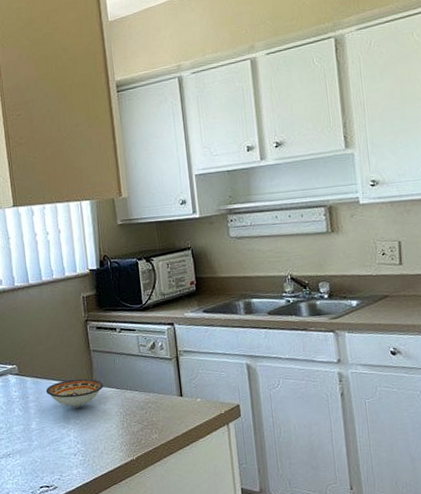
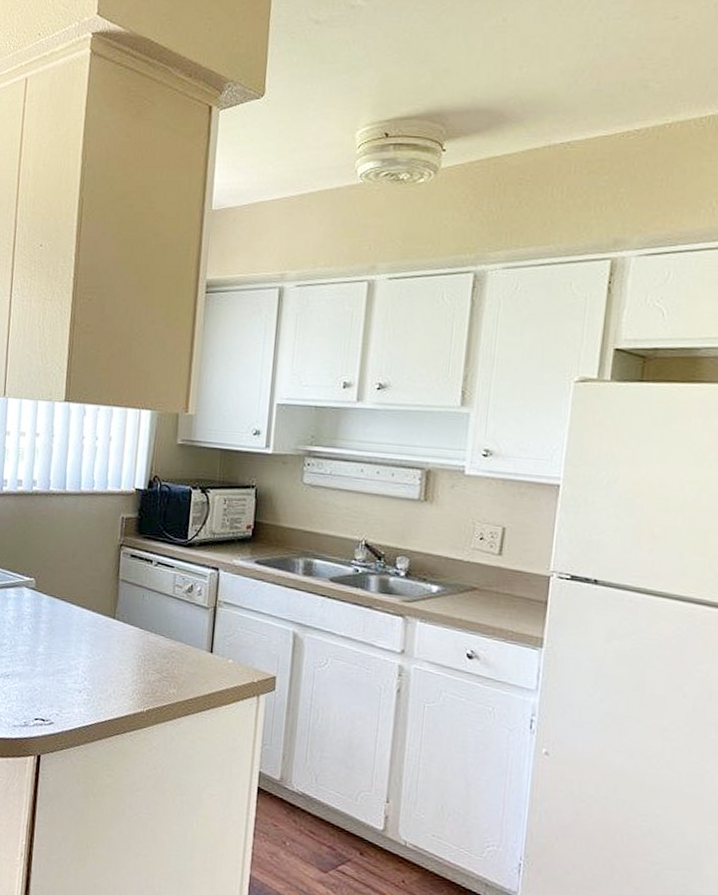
bowl: present [45,378,104,408] -> none [61,607,127,640]

